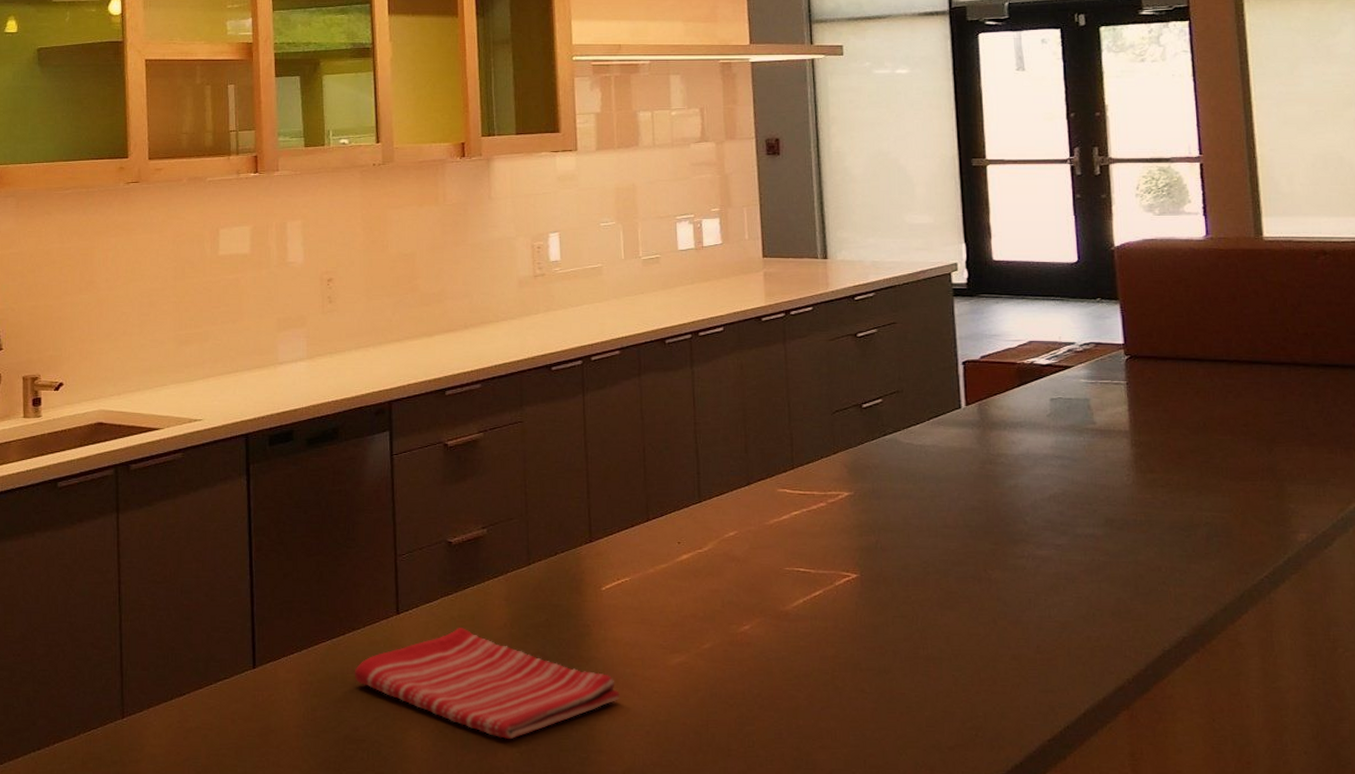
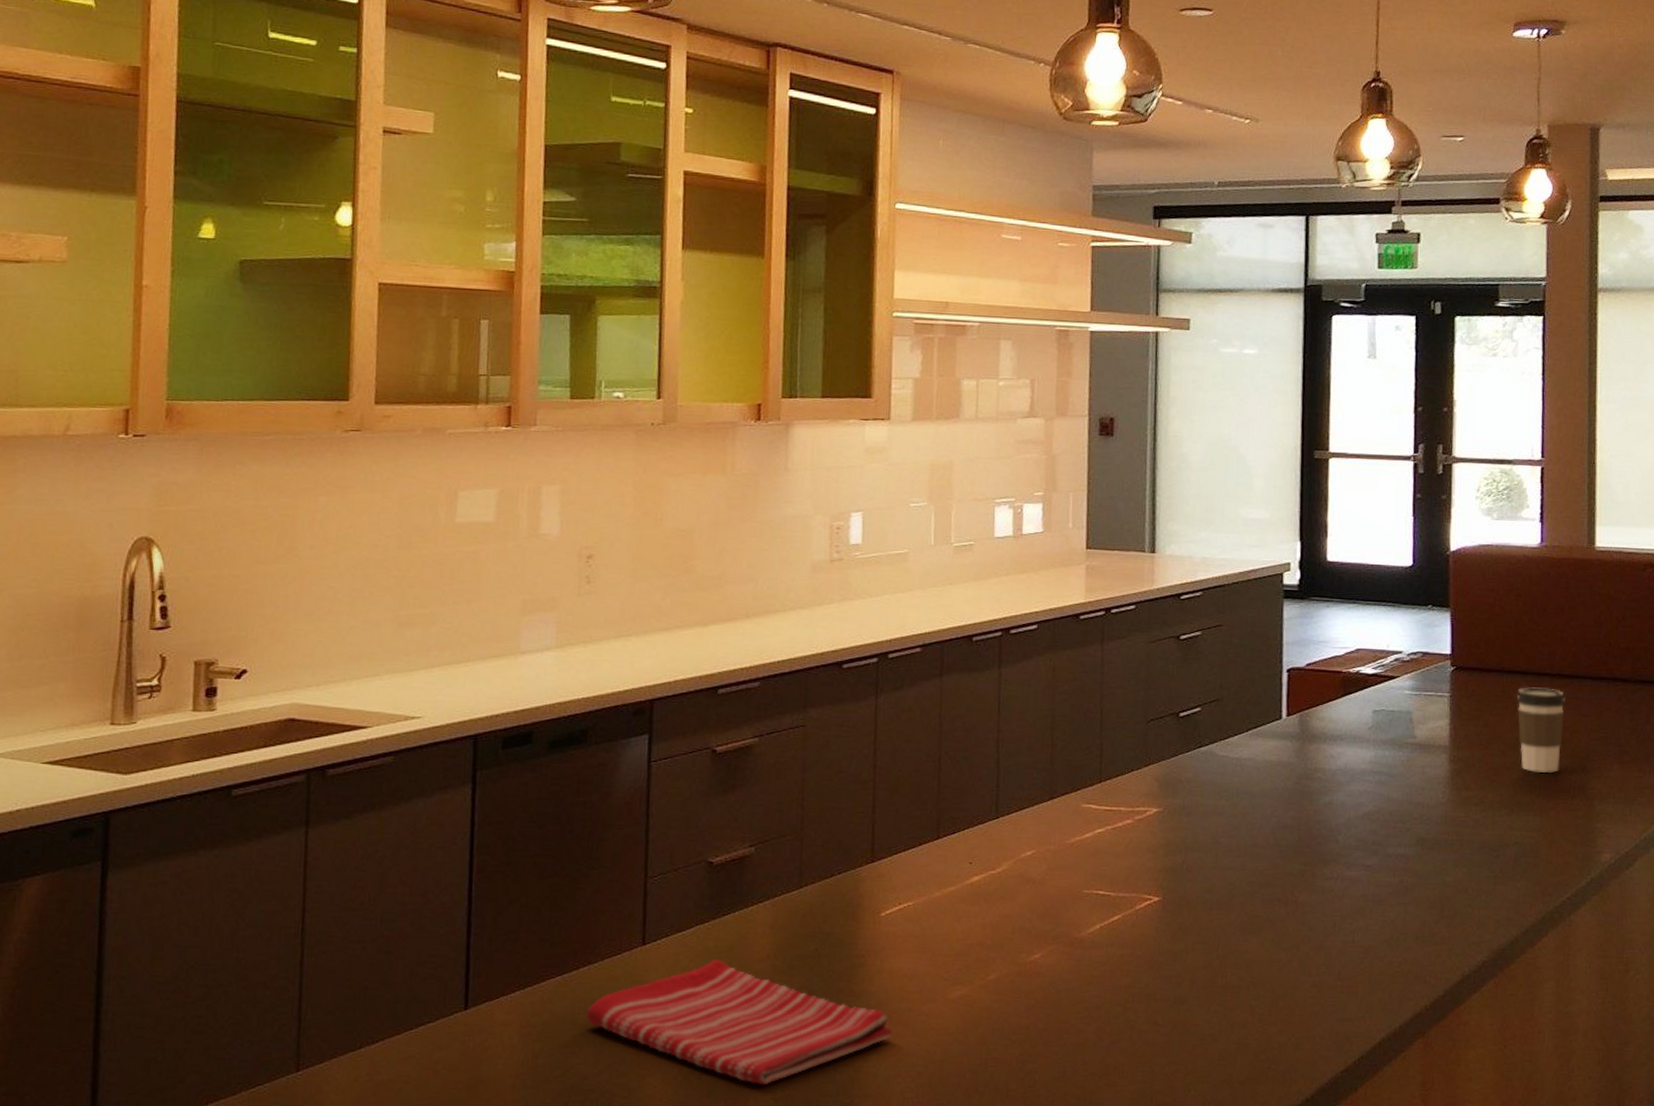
coffee cup: none [1194,373,1246,455] -> present [1516,687,1565,773]

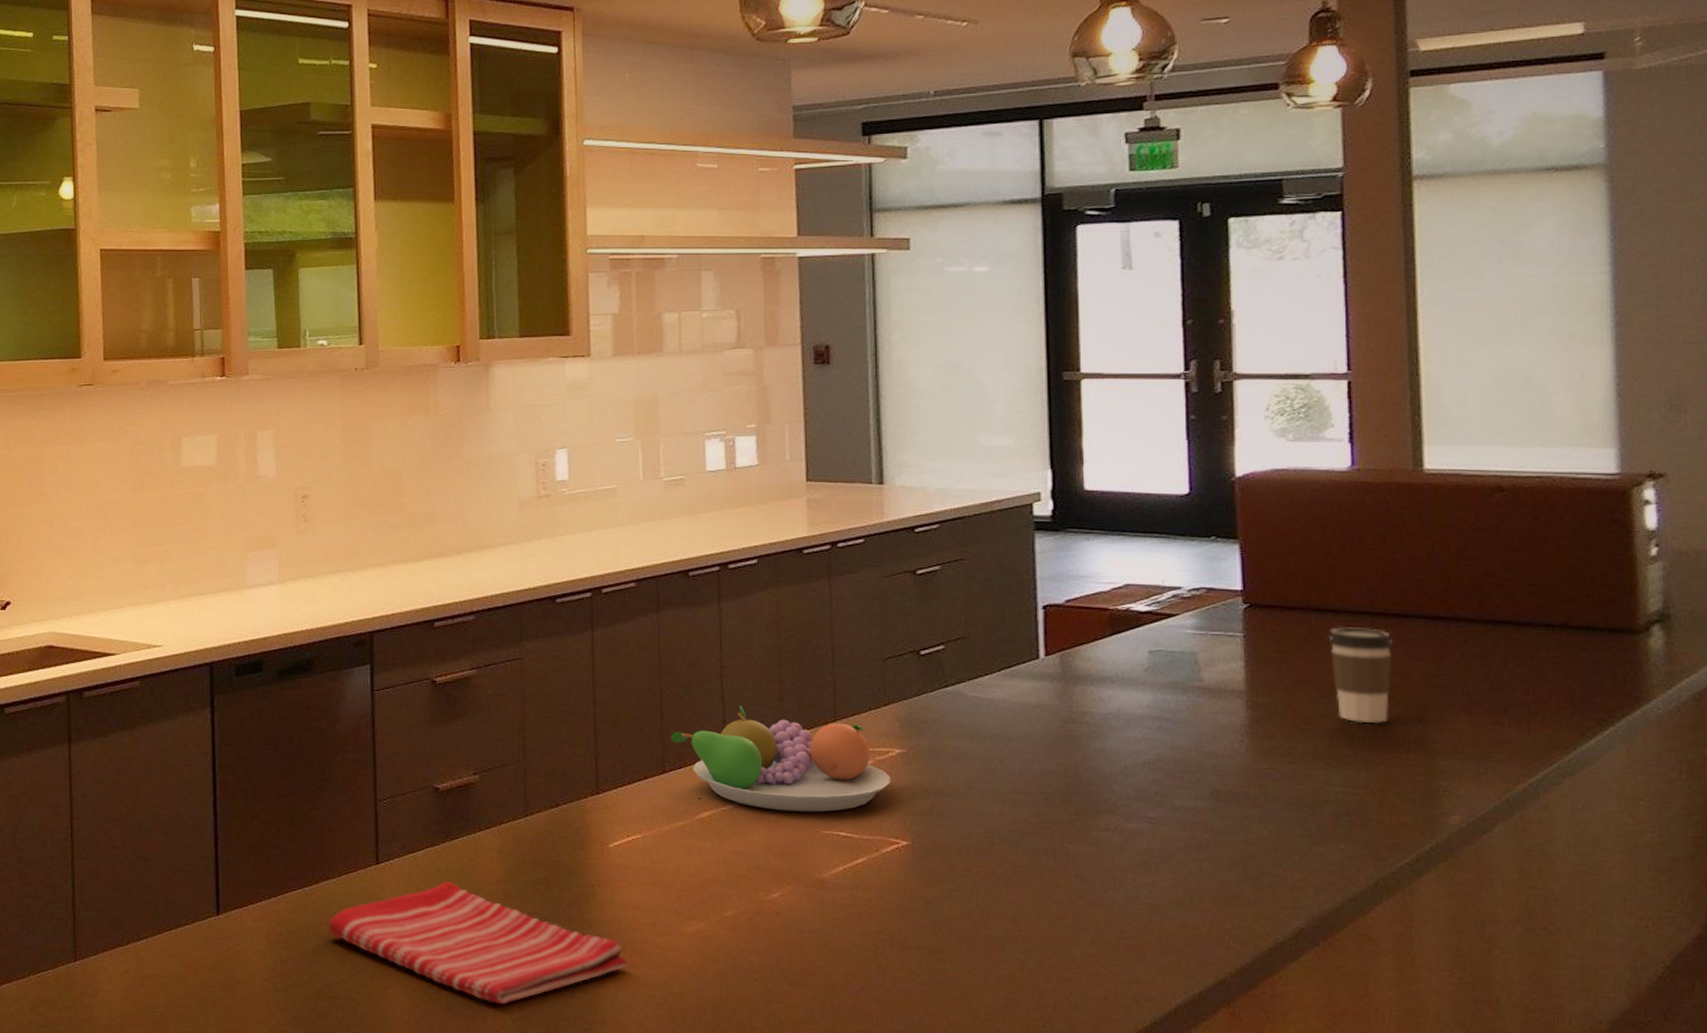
fruit bowl: none [947,769,1147,873] -> present [671,706,891,813]

